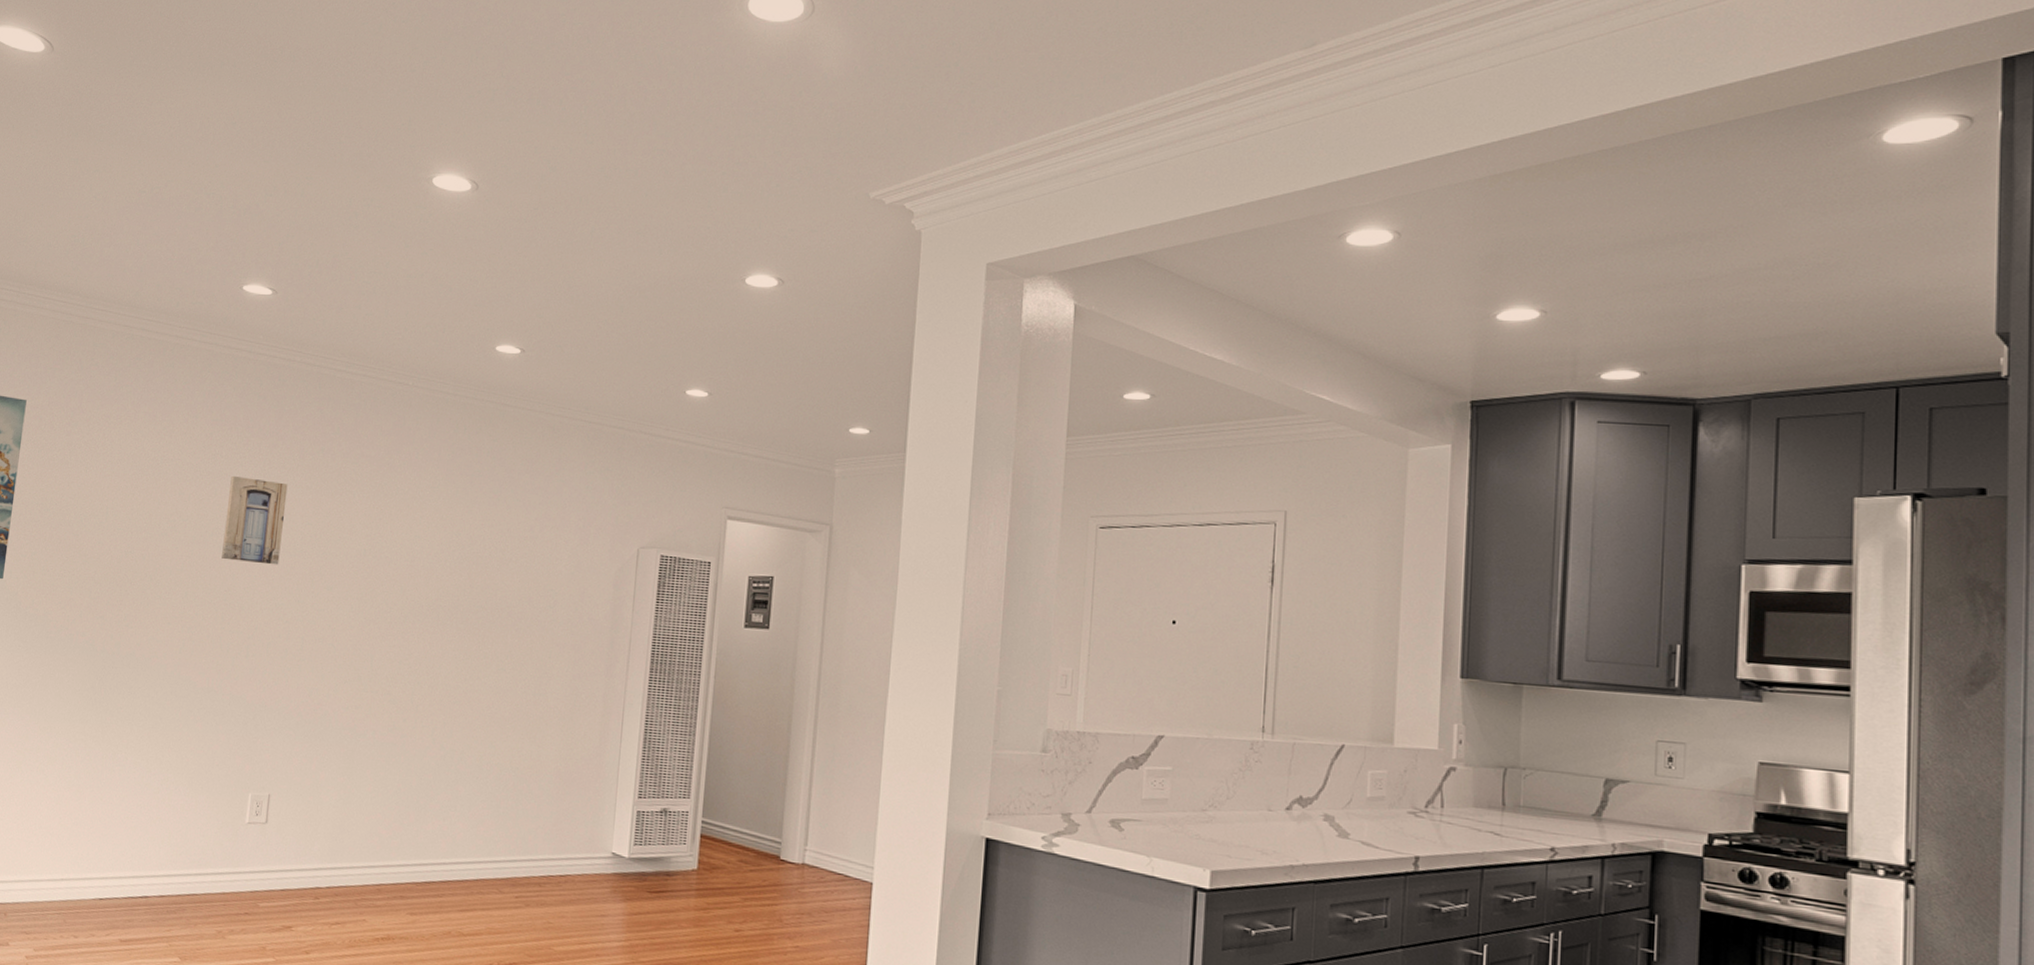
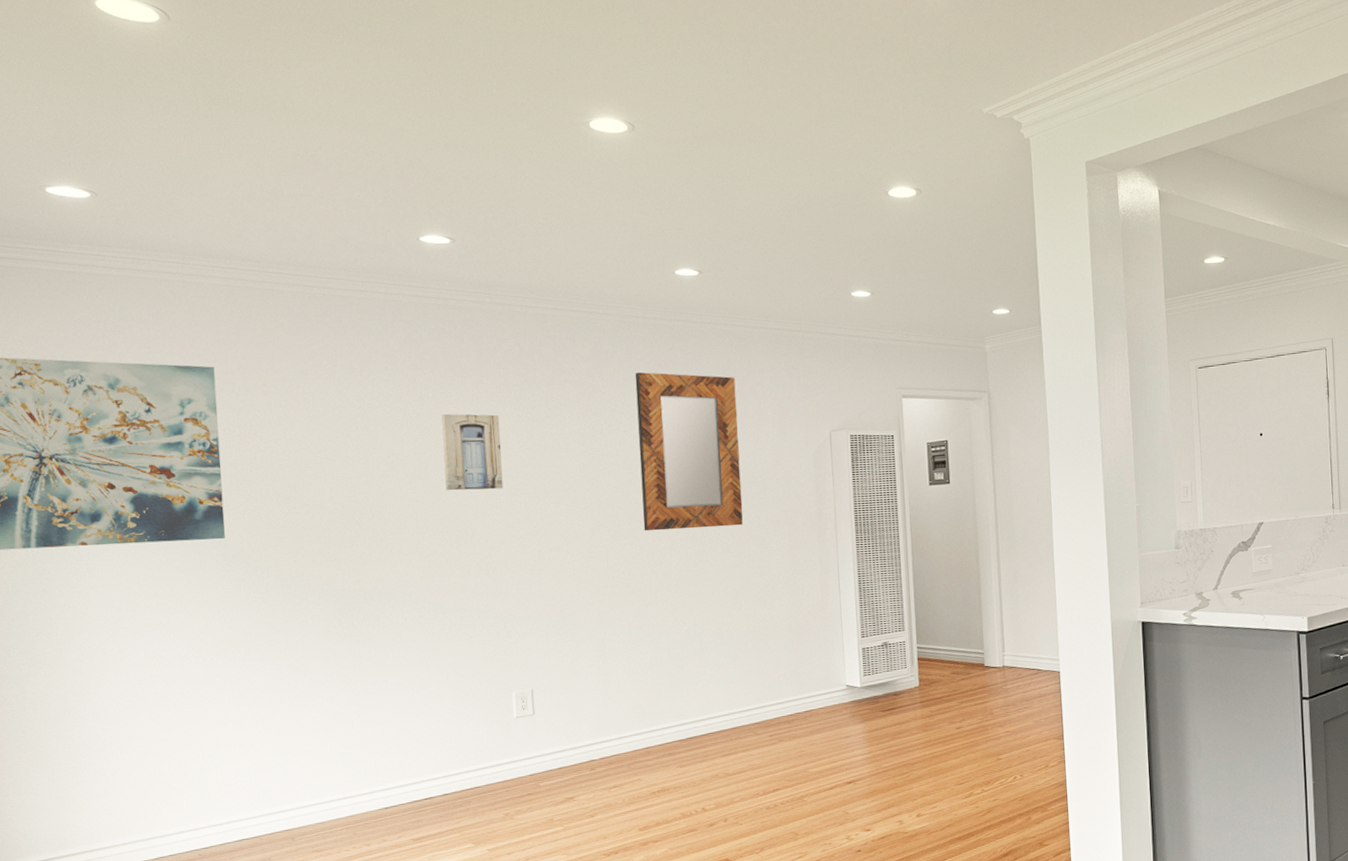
home mirror: none [416,455,542,644] -> present [635,372,743,532]

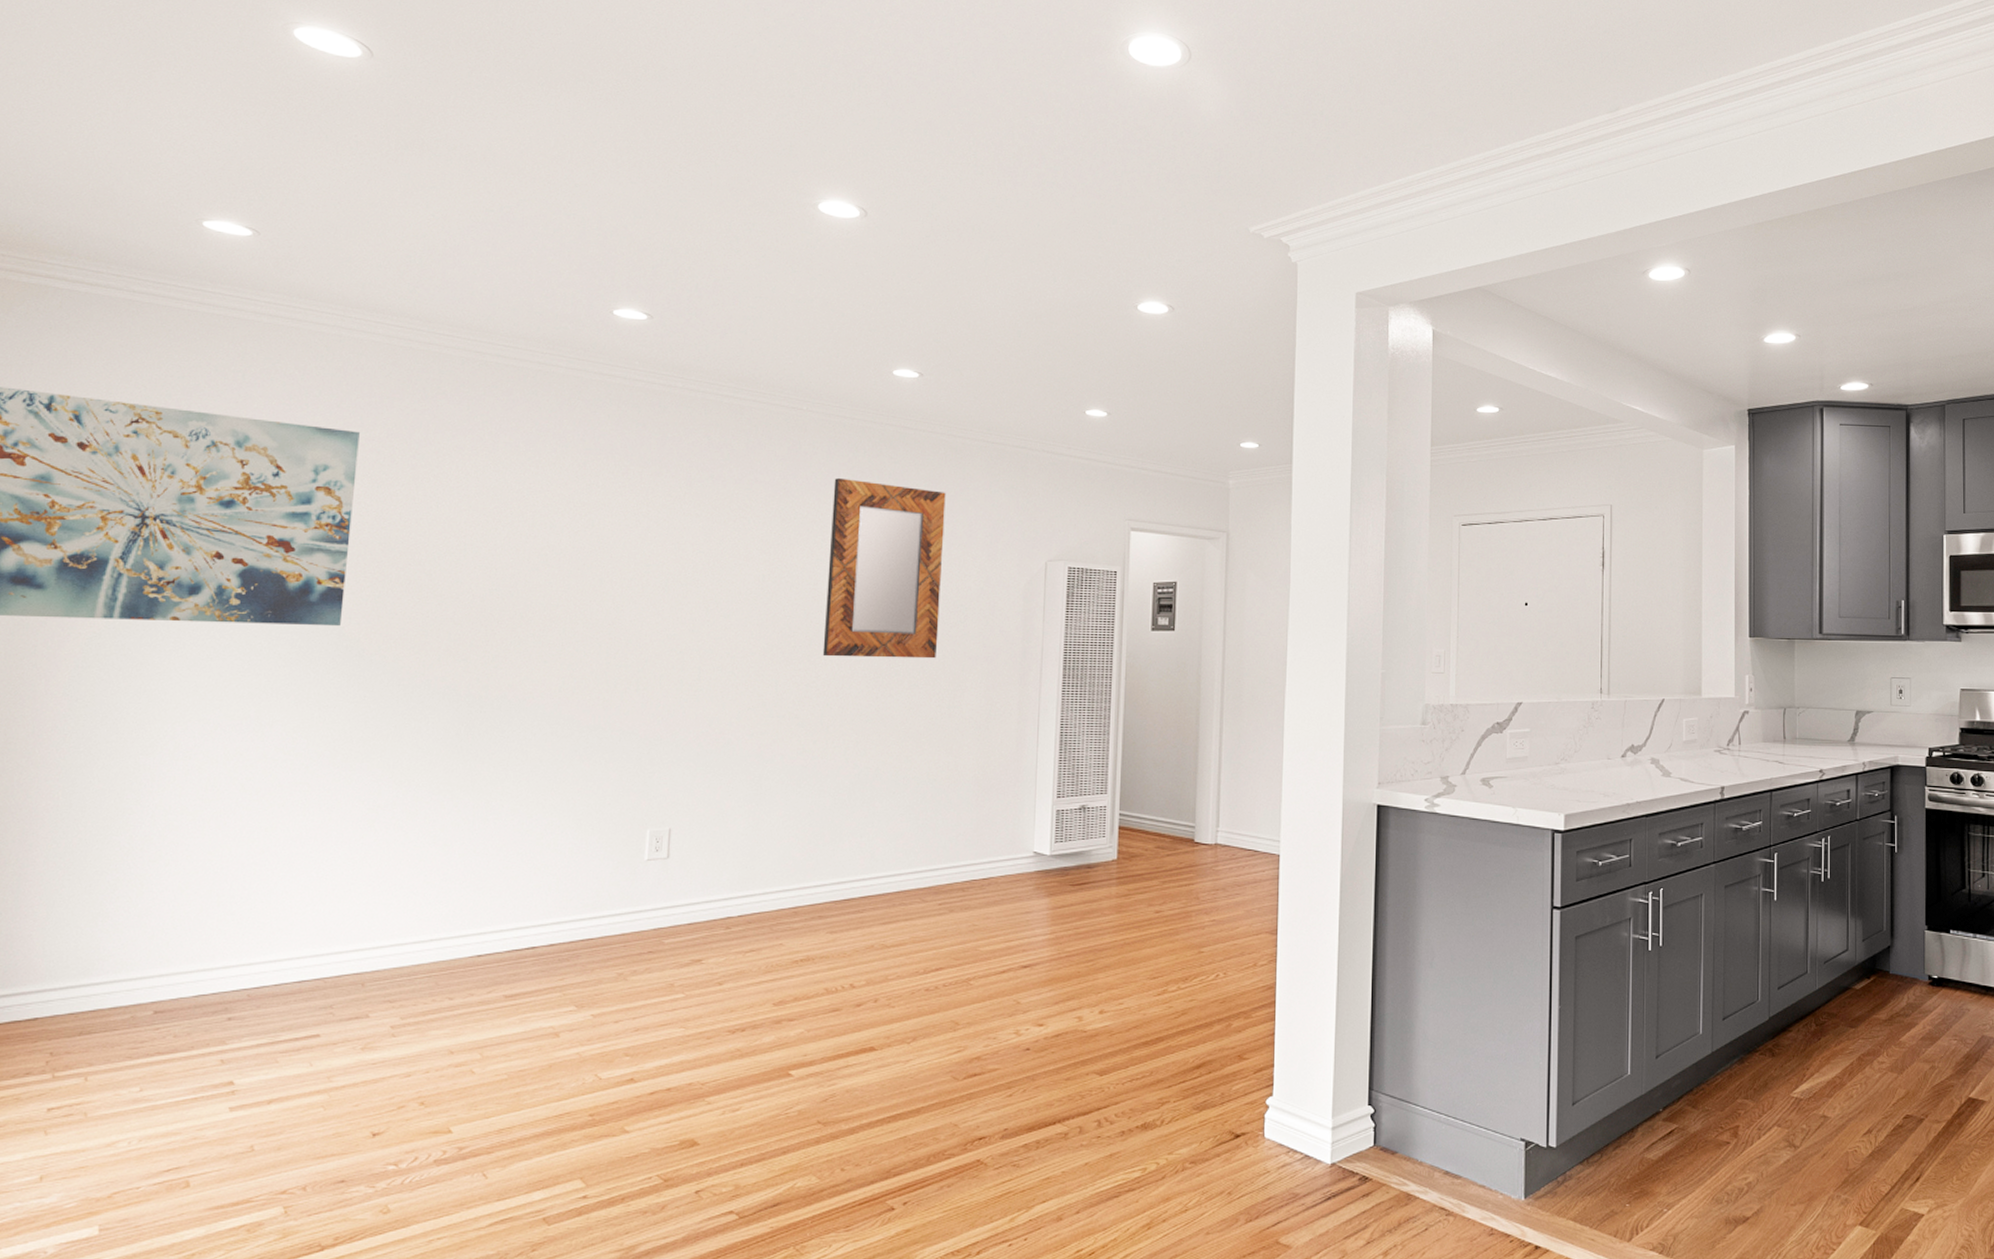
wall art: present [441,413,503,491] -> none [603,505,675,595]

